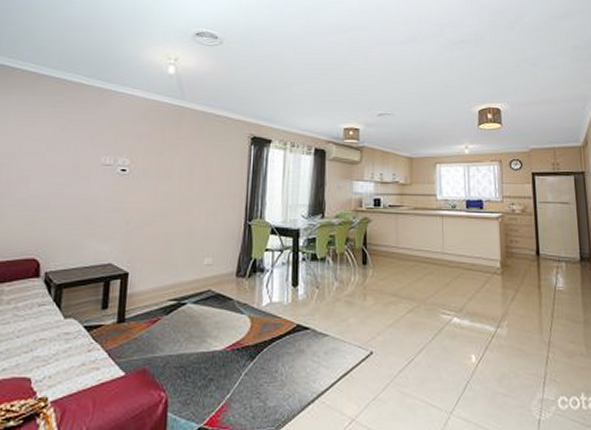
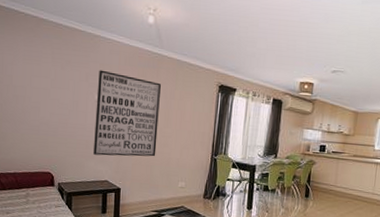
wall art: none [94,127,182,232] -> present [92,70,161,157]

